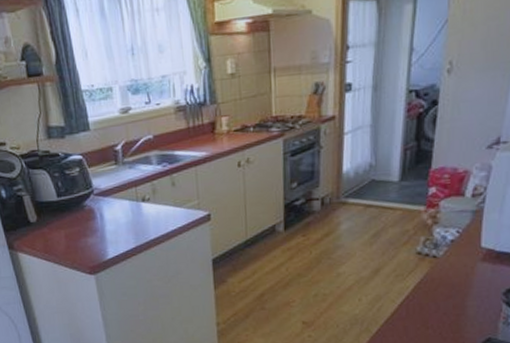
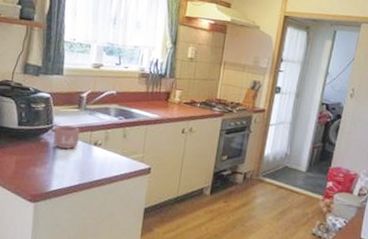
mug: none [95,185,125,212] -> present [53,125,80,149]

